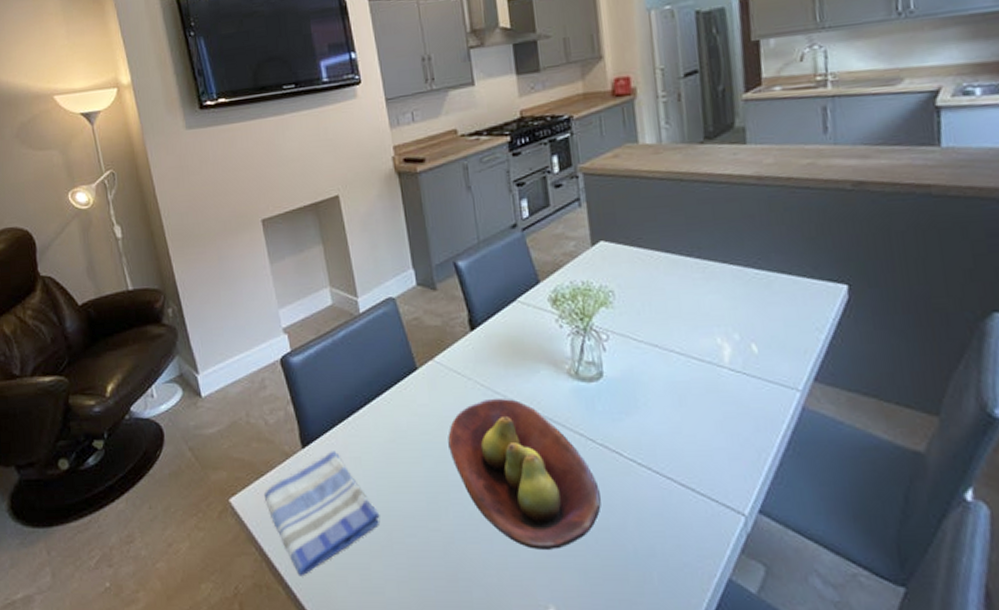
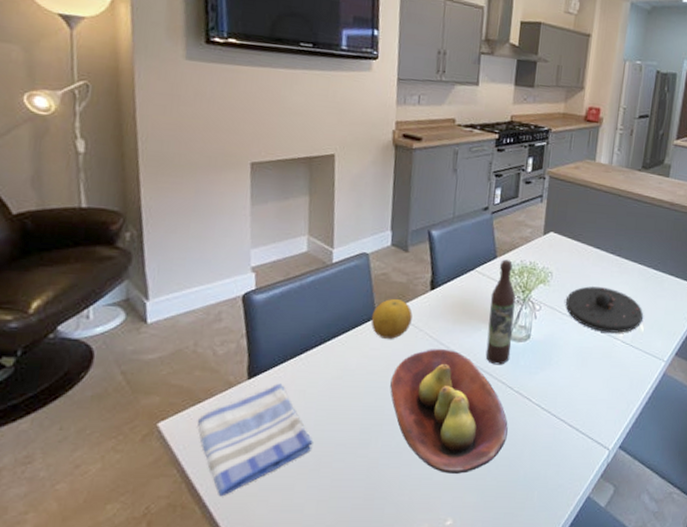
fruit: none [412,346,457,392] -> present [371,299,413,339]
wine bottle: none [542,283,583,413] -> present [485,259,516,365]
plate: none [640,301,753,359] -> present [566,286,643,333]

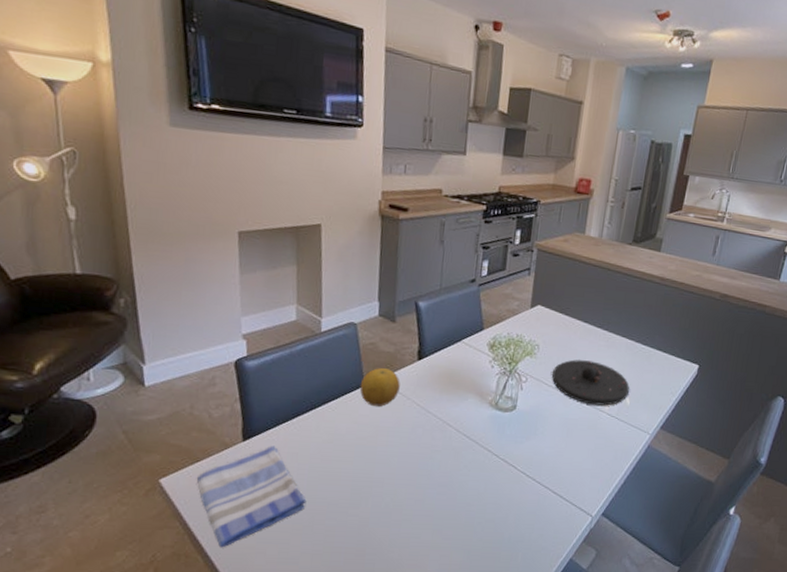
fruit bowl: present [390,349,508,474] -> none [379,417,494,534]
wine bottle: present [485,259,516,365] -> none [472,331,502,434]

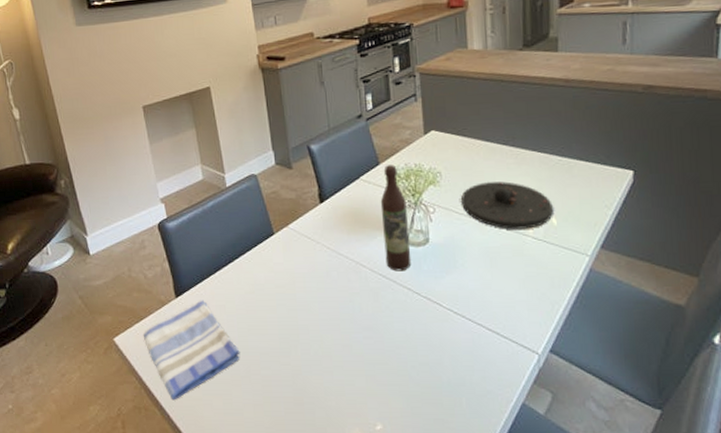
fruit: present [359,368,400,406] -> none [270,215,308,253]
wine bottle: none [472,331,502,434] -> present [380,165,412,272]

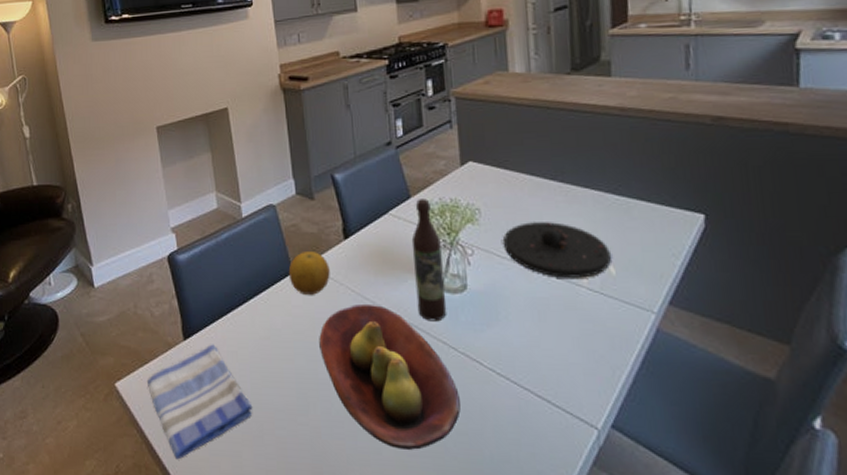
fruit: none [270,215,308,253] -> present [288,252,330,295]
fruit bowl: none [298,259,423,380] -> present [319,305,461,450]

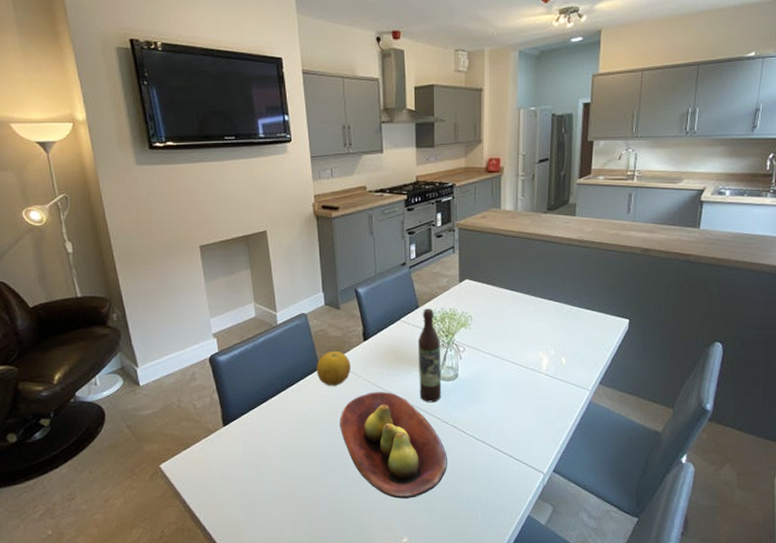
dish towel: present [146,344,253,460] -> none [189,428,283,522]
plate: present [504,222,611,278] -> none [488,326,563,367]

